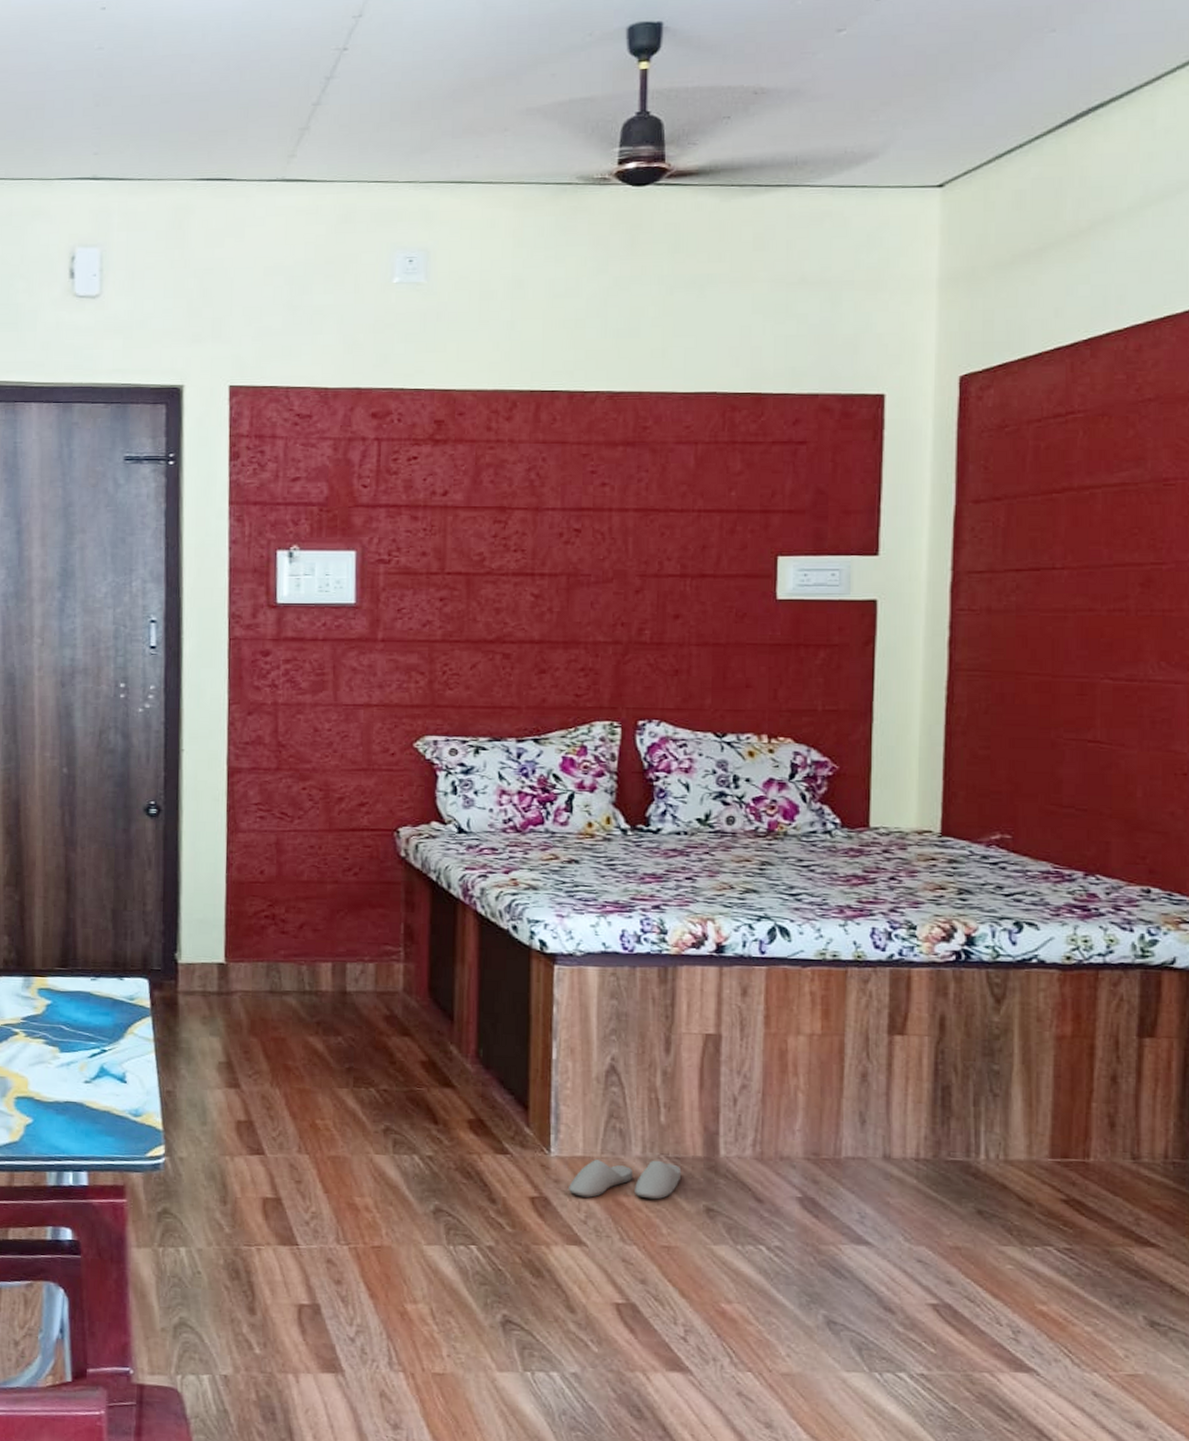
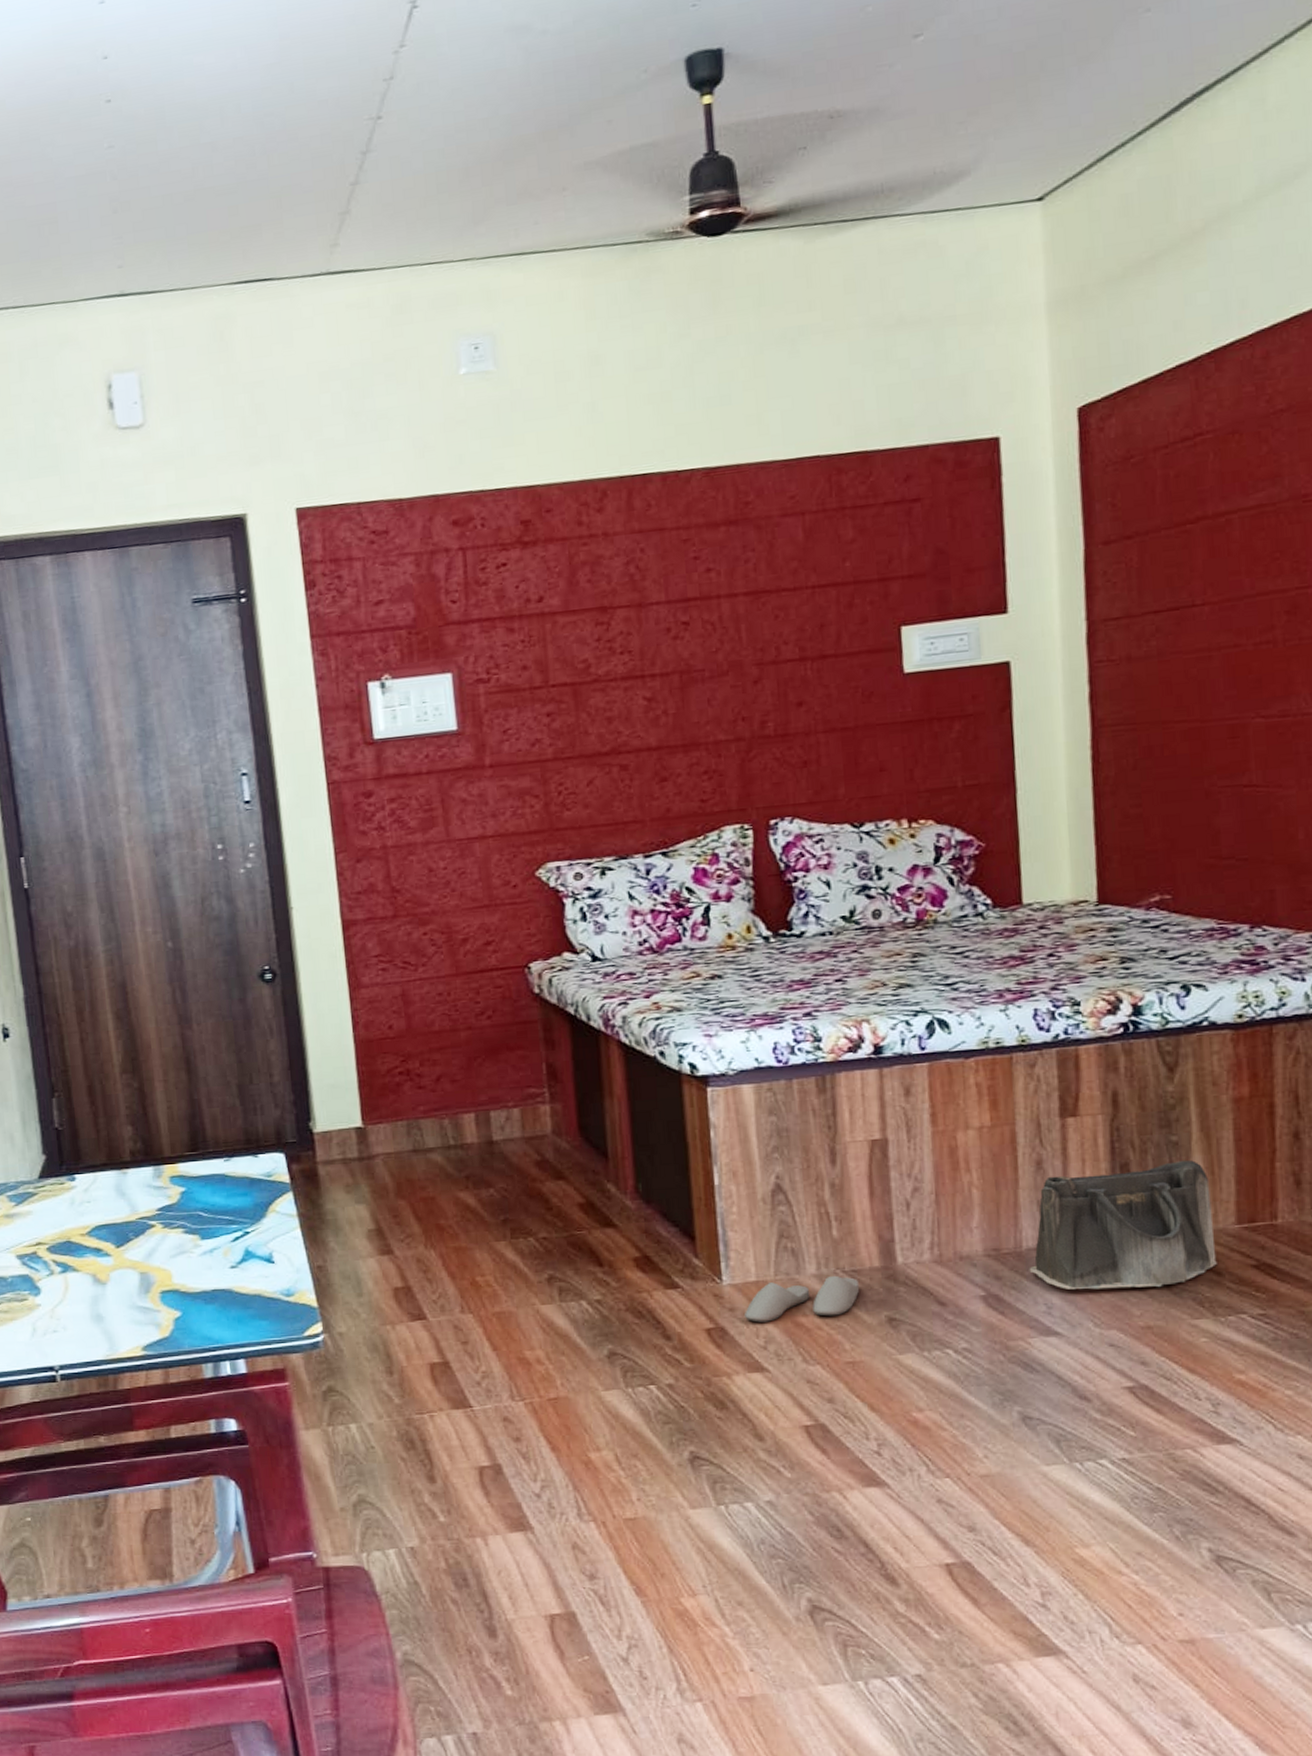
saddlebag: none [846,1089,1028,1211] -> present [1029,1160,1217,1290]

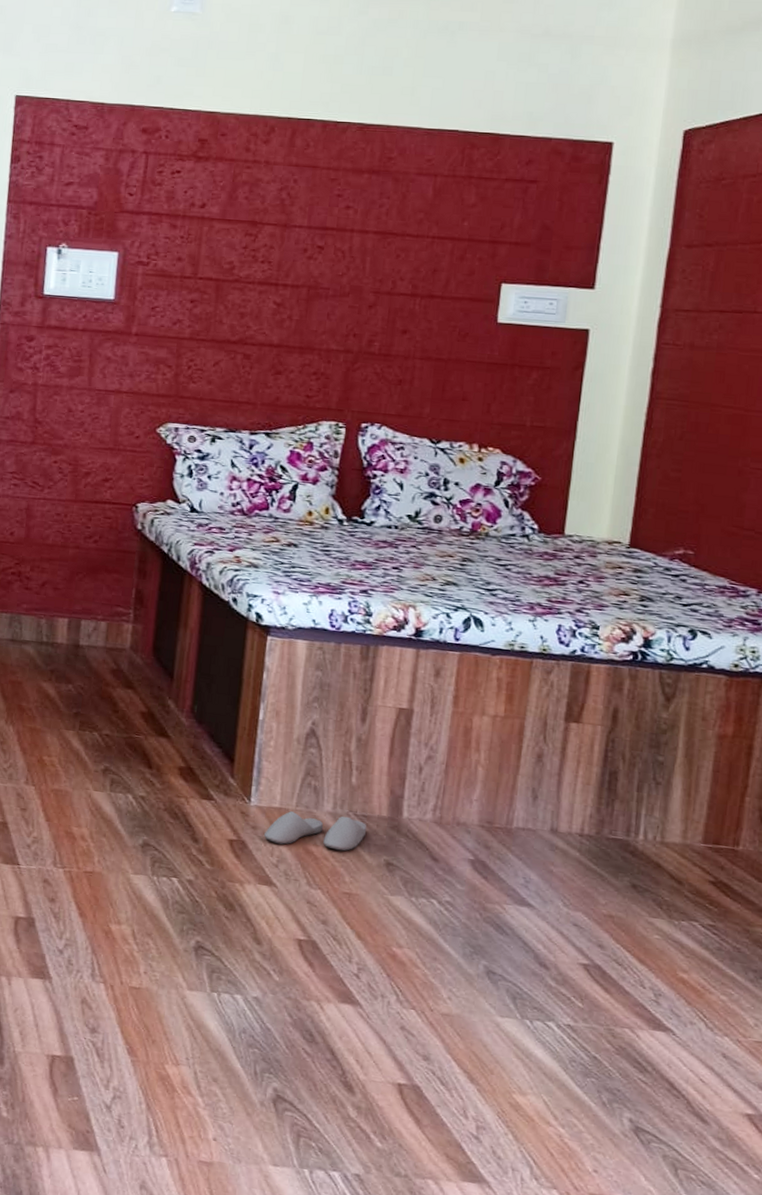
saddlebag: present [1029,1160,1217,1290] -> none [515,769,685,884]

